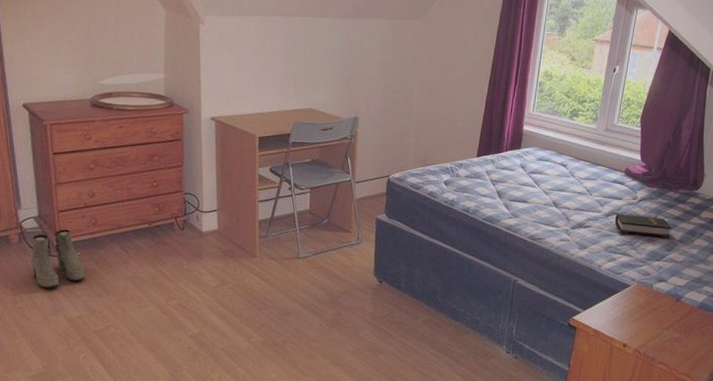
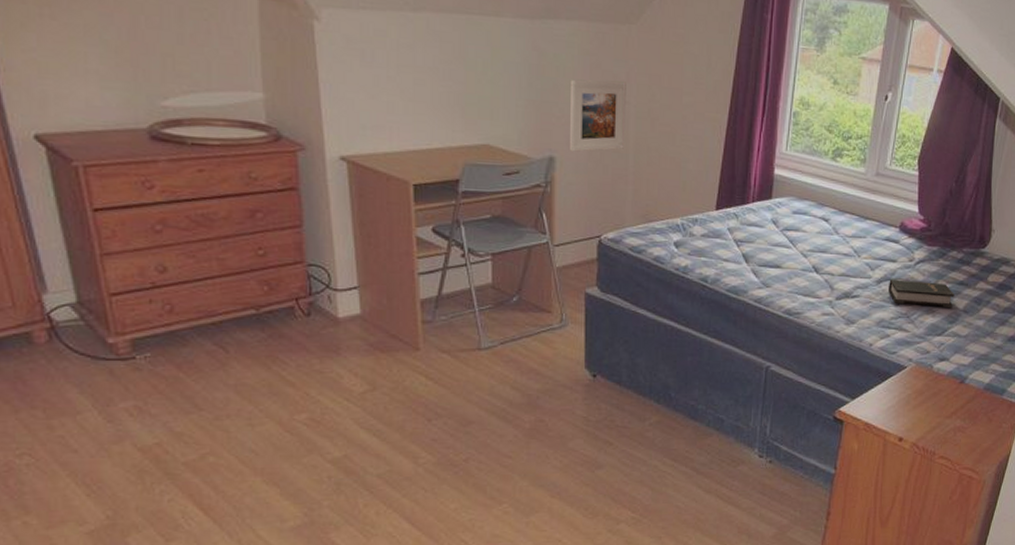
boots: present [30,229,85,288] -> none [70,320,162,405]
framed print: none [369,60,413,114] -> present [569,79,626,152]

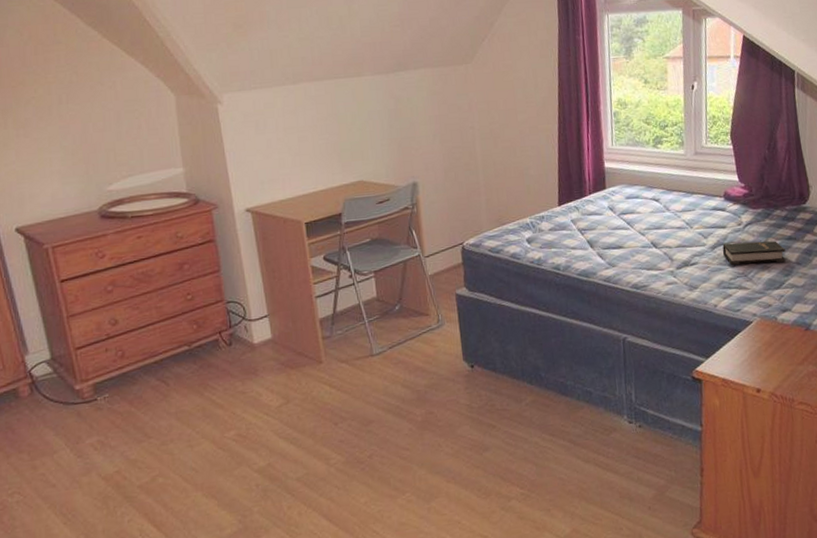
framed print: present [569,79,626,152] -> none [423,111,474,176]

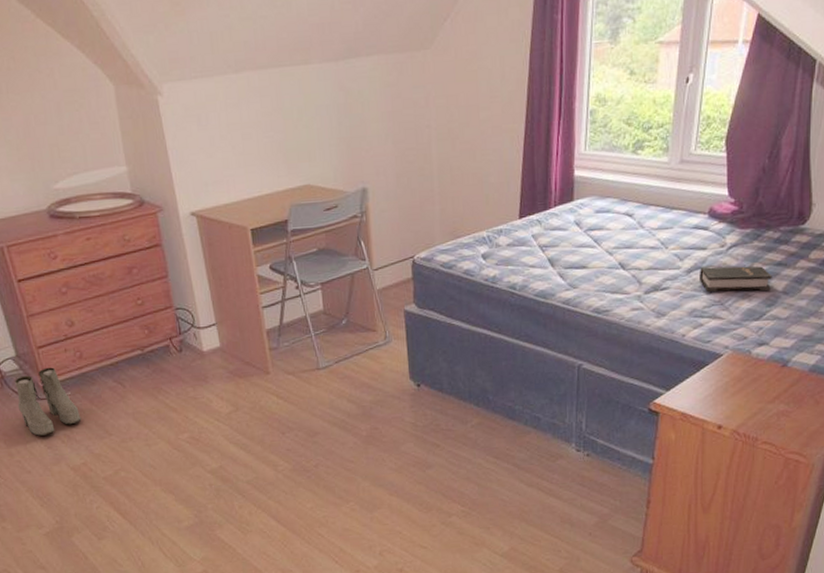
boots: none [47,368,119,445] -> present [15,367,82,436]

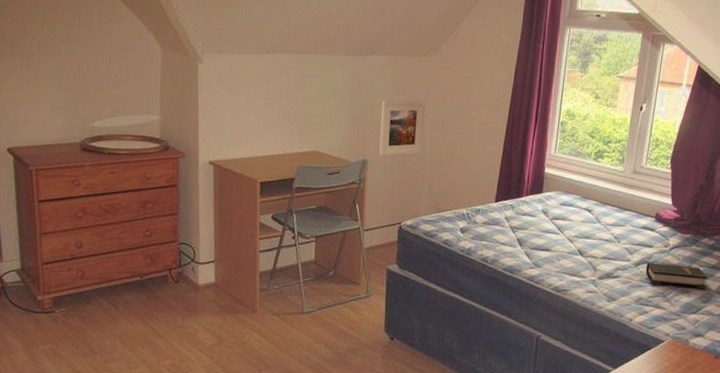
boots: present [15,367,82,436] -> none [11,283,70,347]
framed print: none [375,107,429,181] -> present [378,100,425,156]

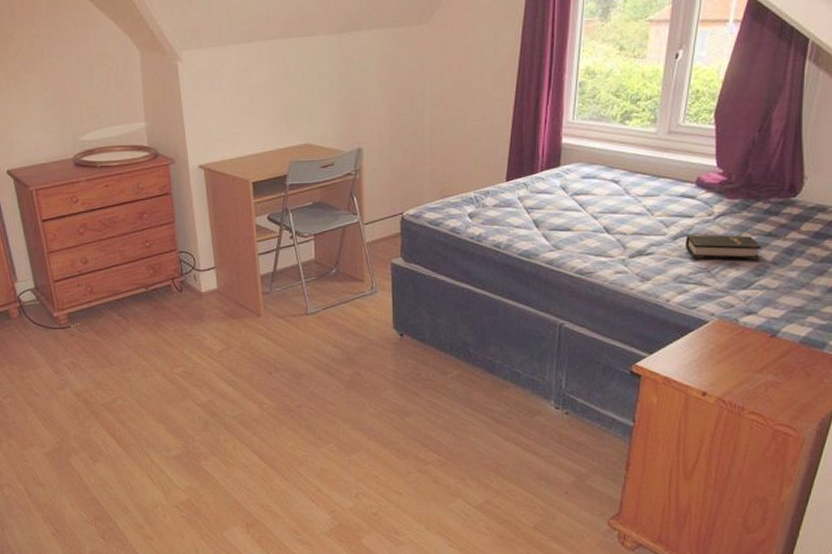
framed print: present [378,100,425,156] -> none [373,76,422,142]

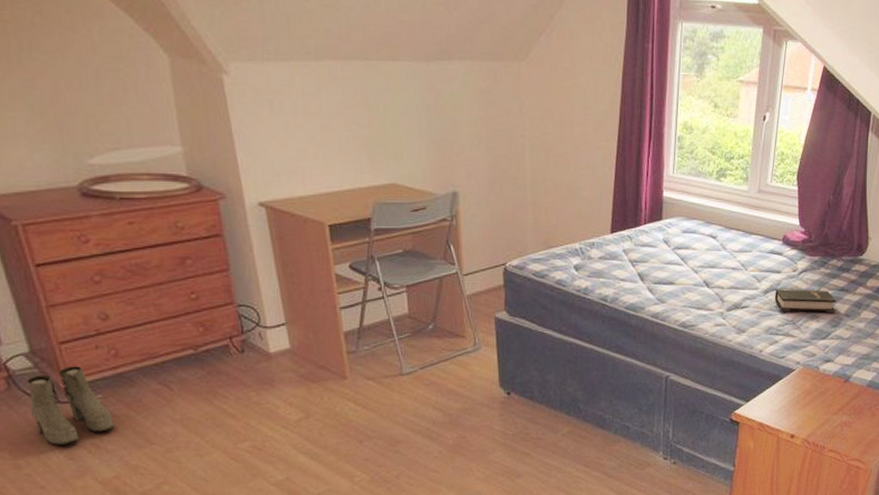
boots: none [32,300,87,362] -> present [27,366,115,445]

